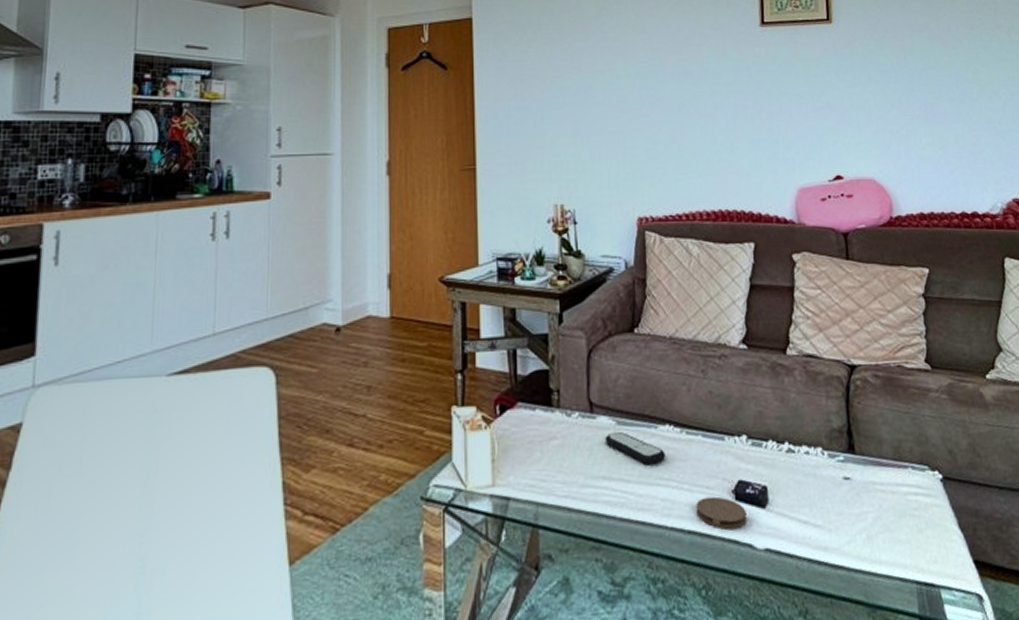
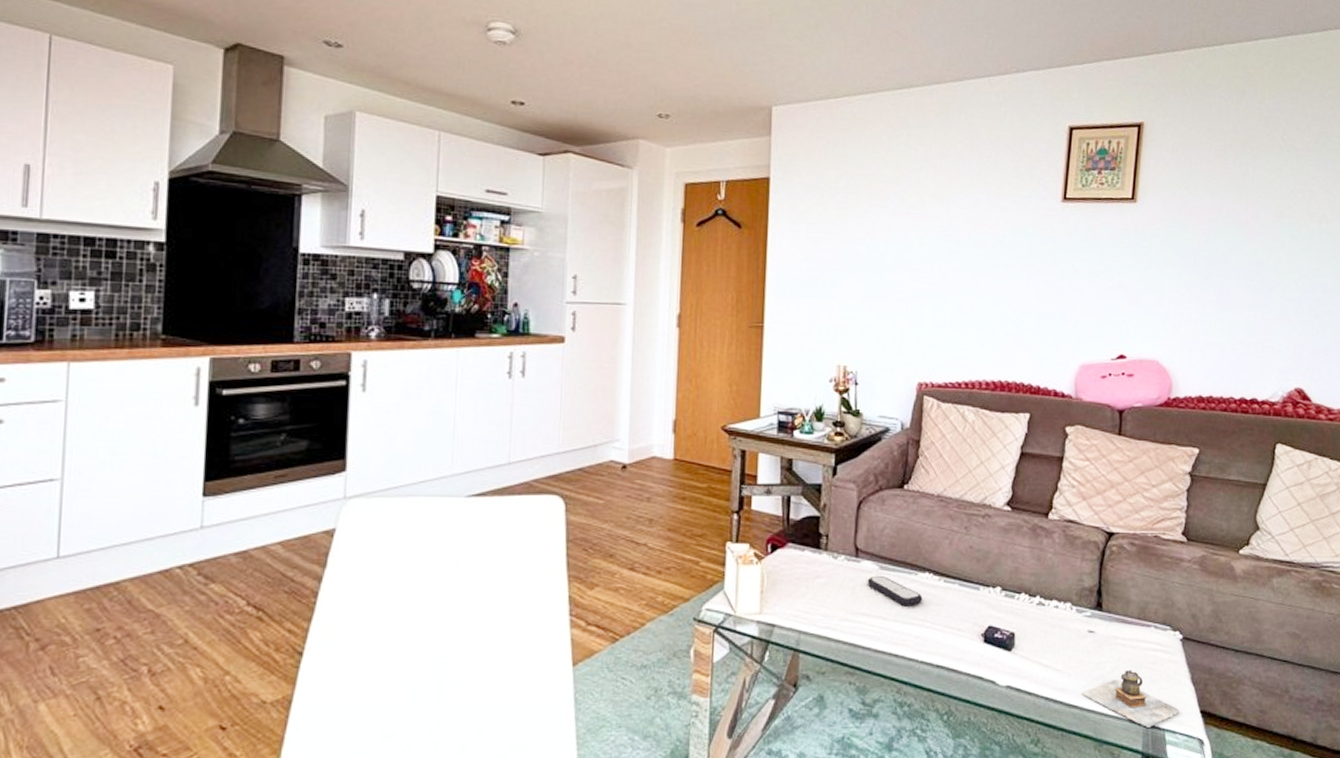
coaster: present [696,496,747,529] -> none [946,638,993,666]
teapot: none [847,519,952,586] -> present [1082,670,1180,727]

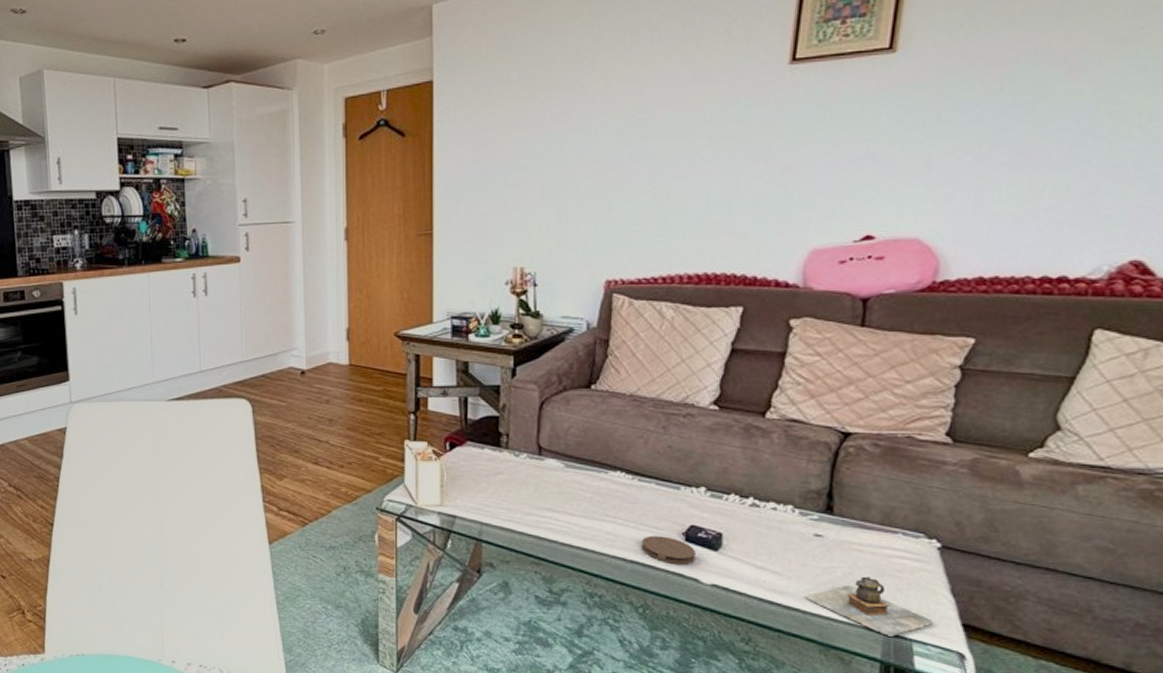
remote control: present [867,575,923,607] -> none [552,472,614,504]
coaster: none [946,638,993,666] -> present [641,535,696,564]

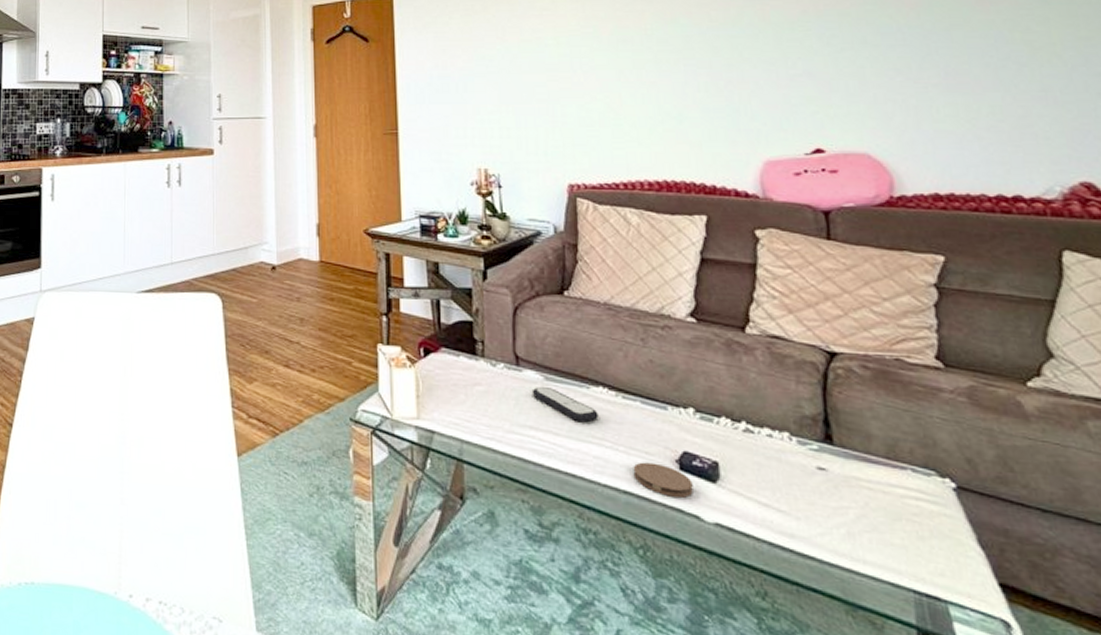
remote control: none [552,472,614,504] -> present [531,386,599,423]
teapot: present [805,576,934,637] -> none [819,519,967,596]

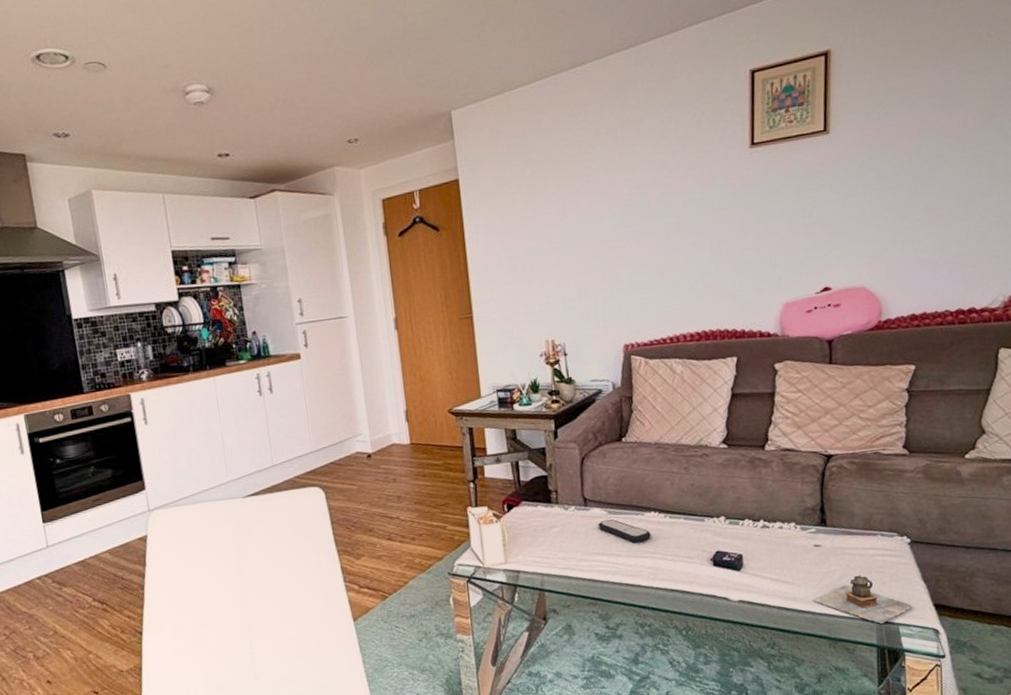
coaster: present [633,462,693,498] -> none [678,563,723,588]
teapot: none [819,519,967,596] -> present [813,575,913,624]

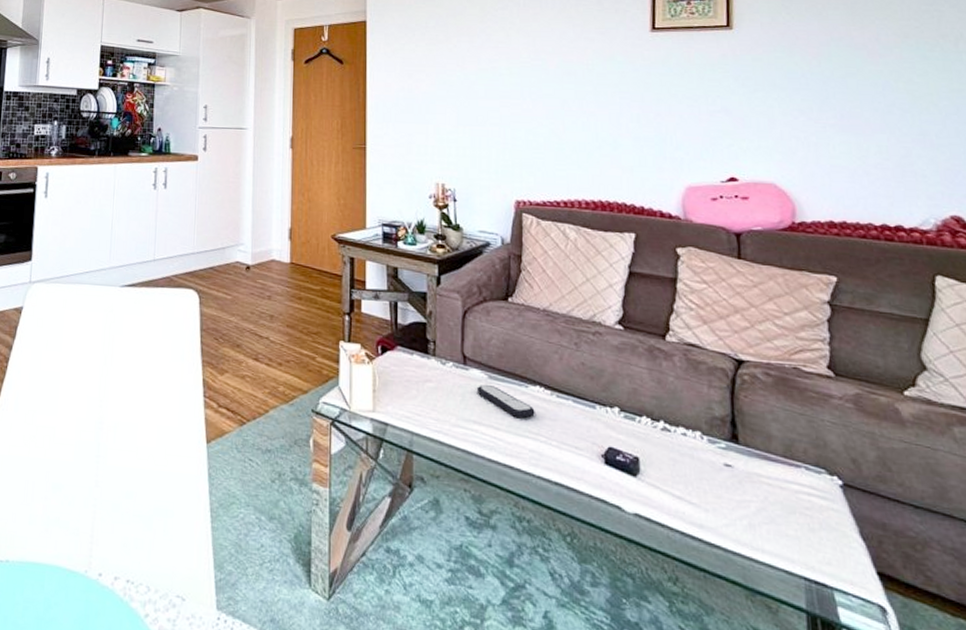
teapot: present [813,575,913,624] -> none [724,512,850,583]

